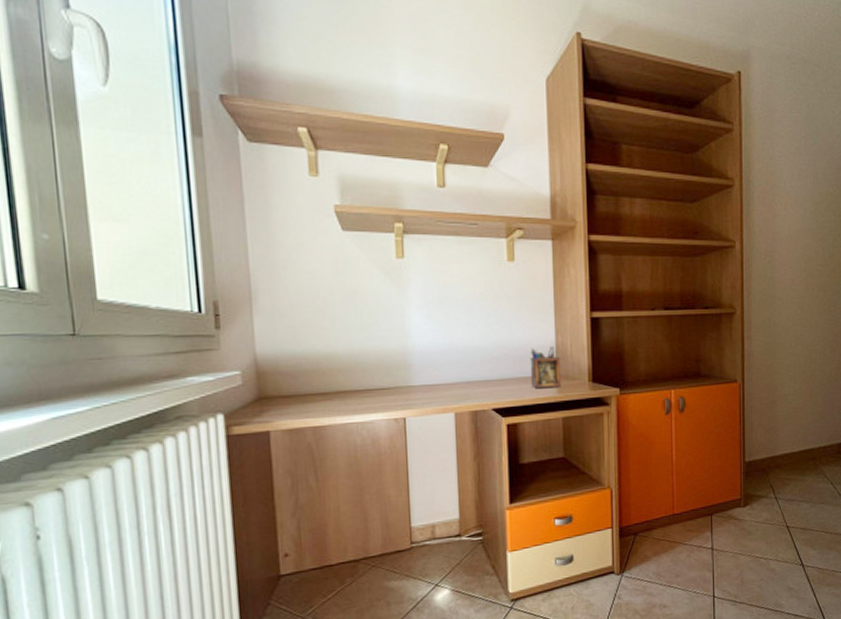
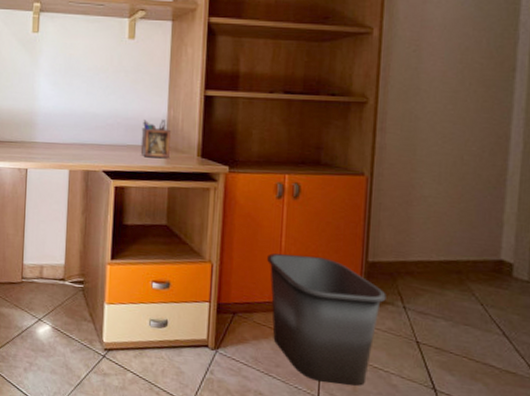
waste bin: none [661,464,761,582] -> present [267,253,386,386]

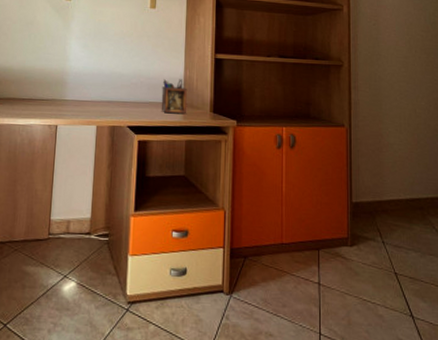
waste bin: present [267,253,386,386] -> none [271,198,368,319]

